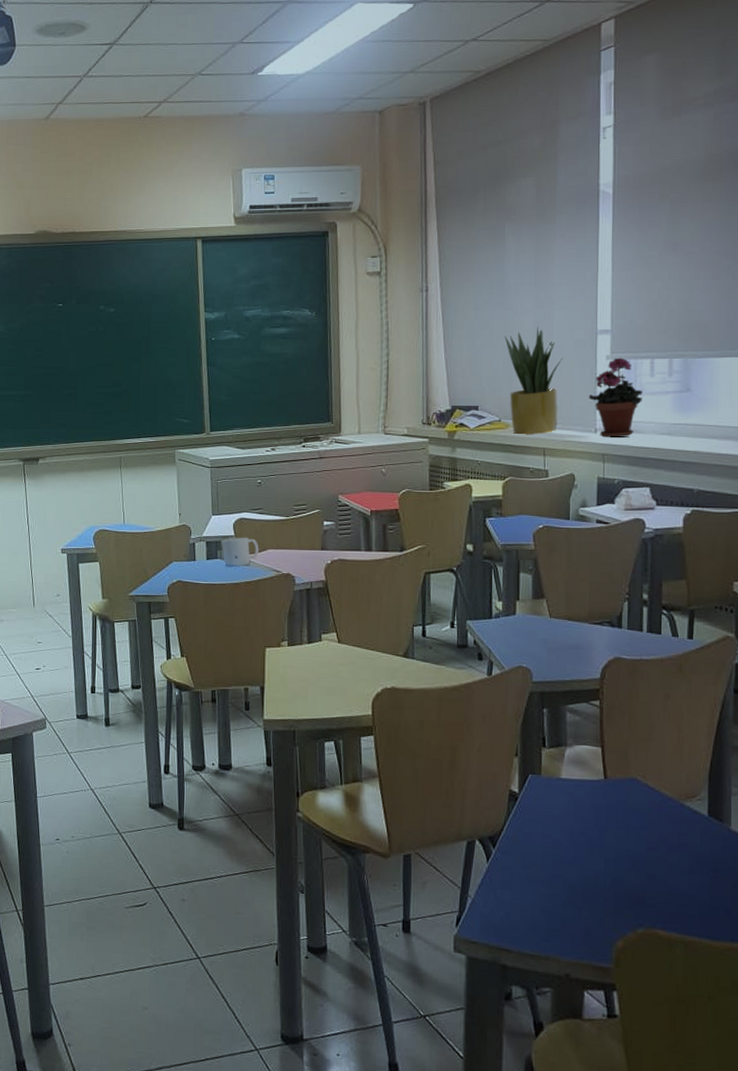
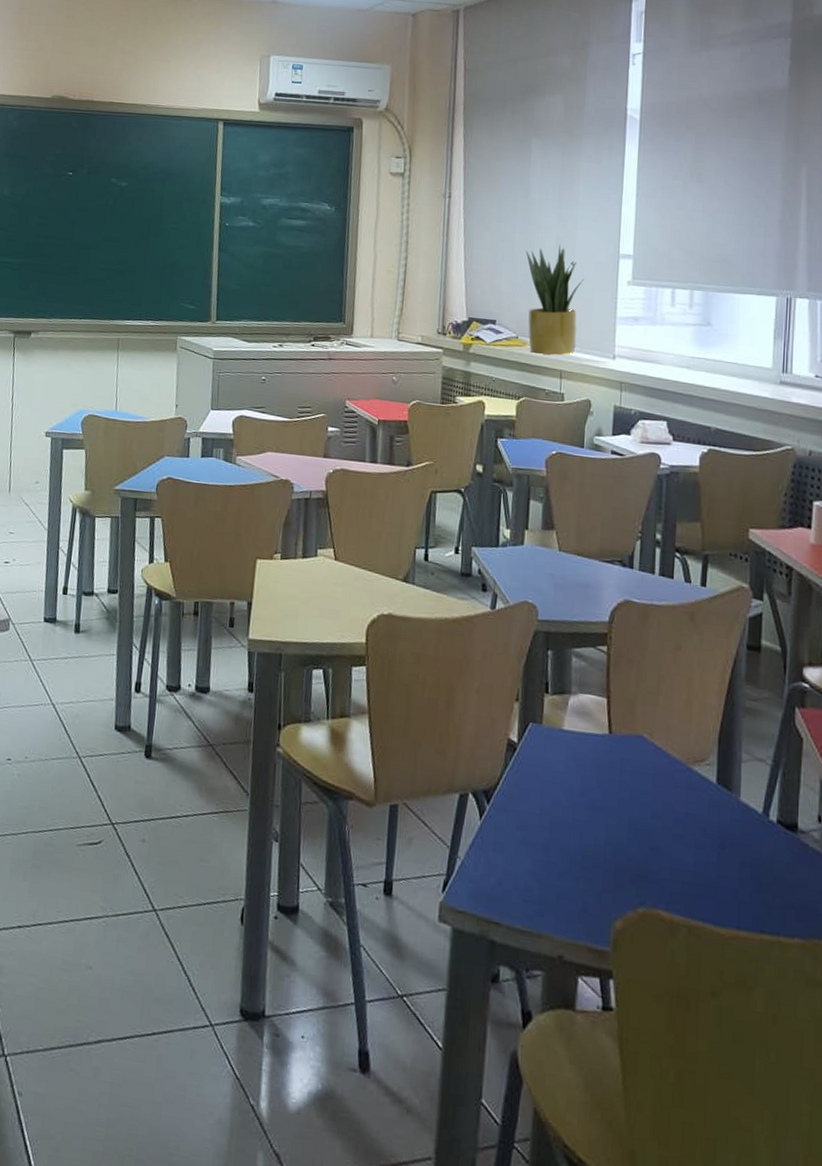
mug: present [221,537,259,568] -> none [217,436,258,469]
potted plant: present [589,357,642,437] -> none [609,284,663,367]

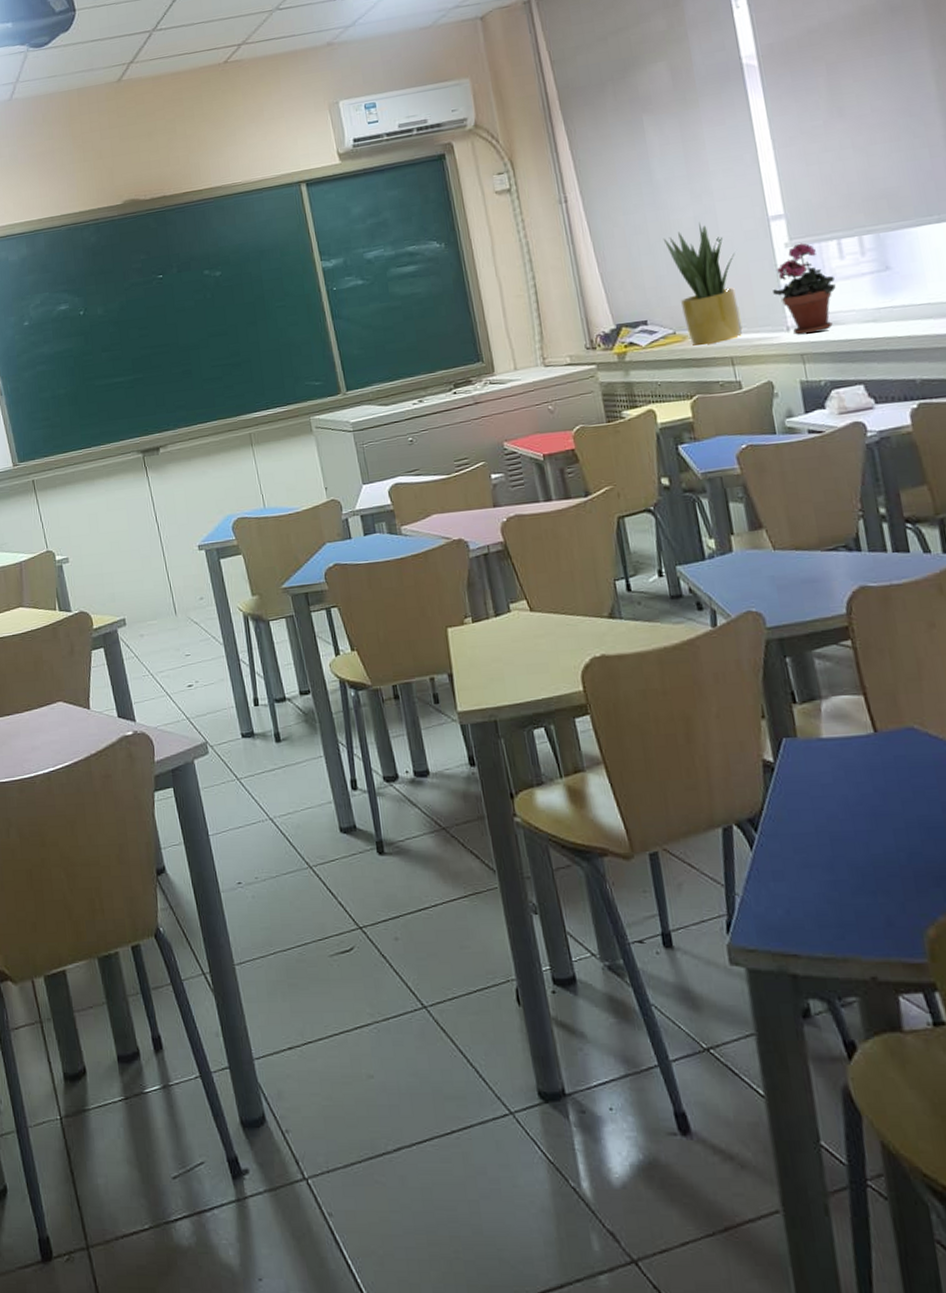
potted plant: none [609,284,663,367] -> present [773,243,836,335]

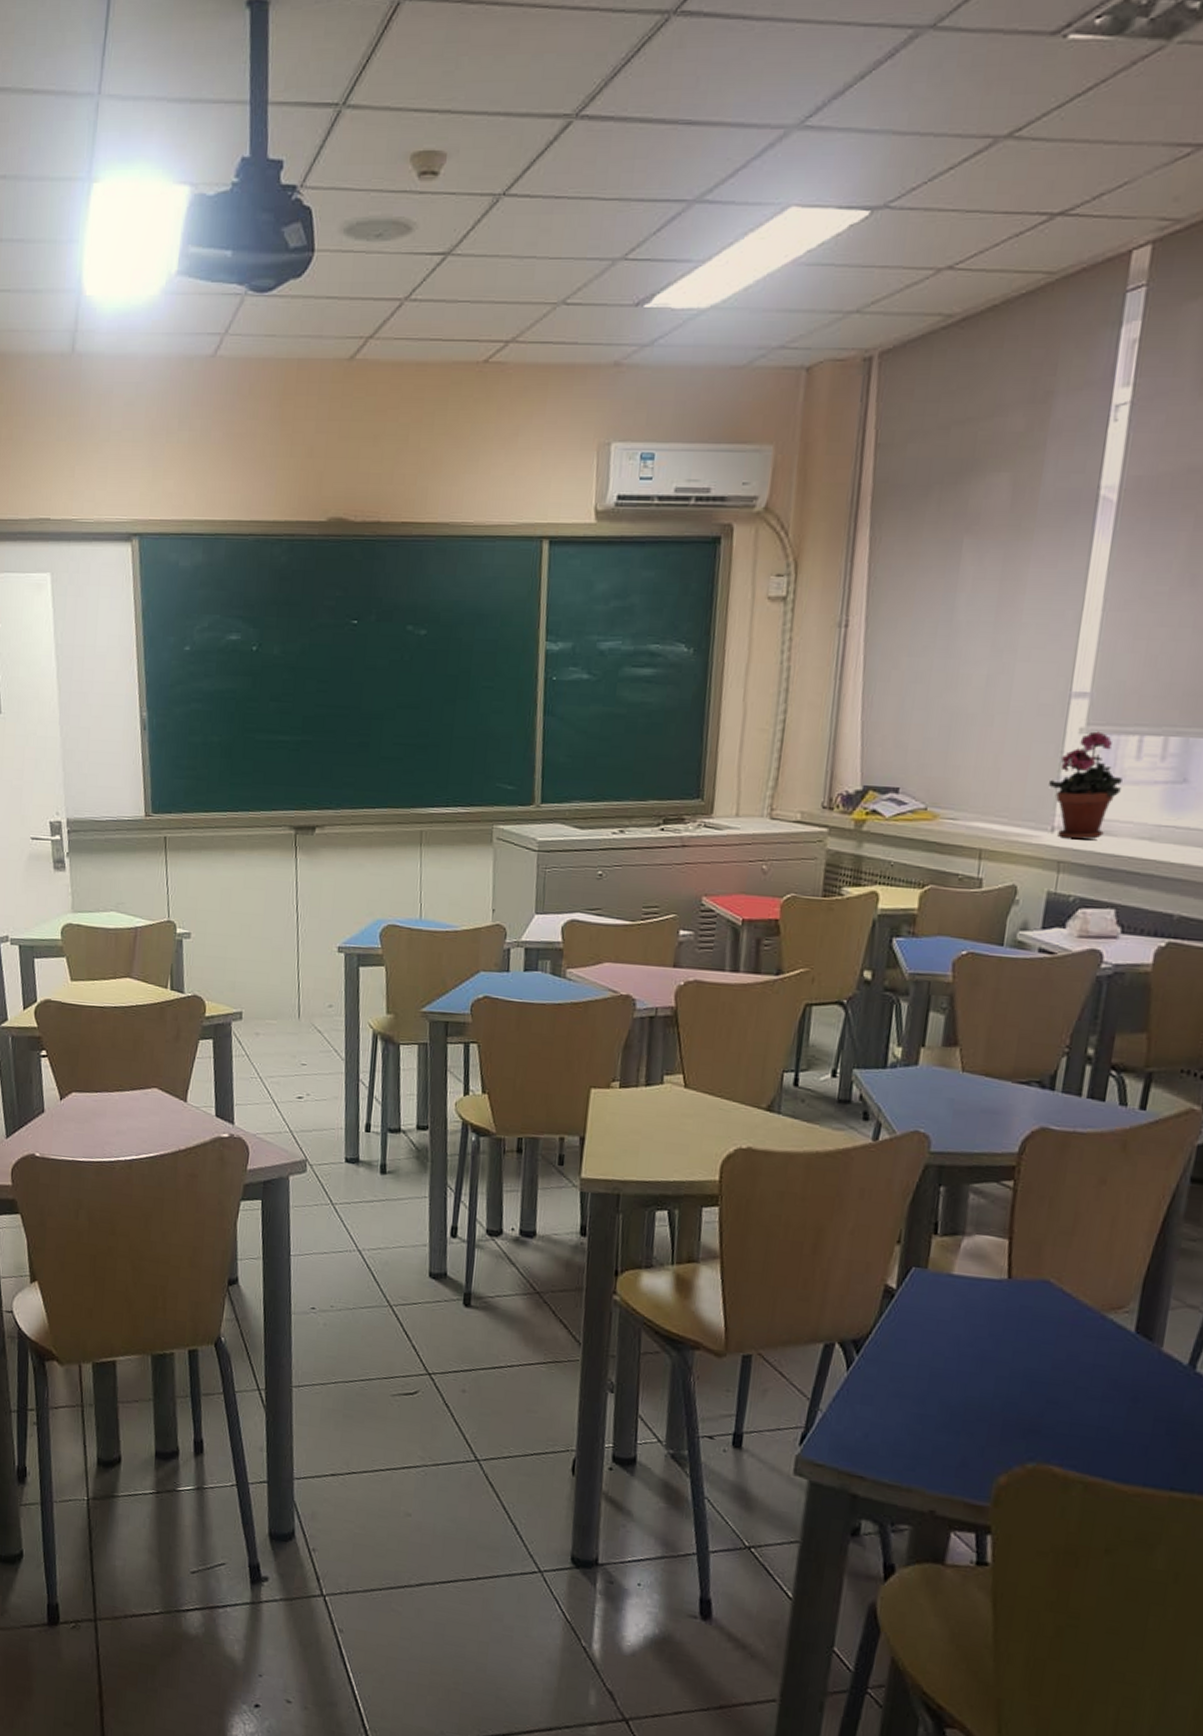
planter: present [663,222,742,345] -> none [940,683,1021,830]

